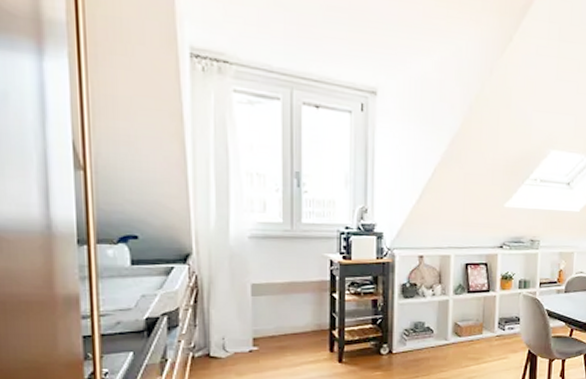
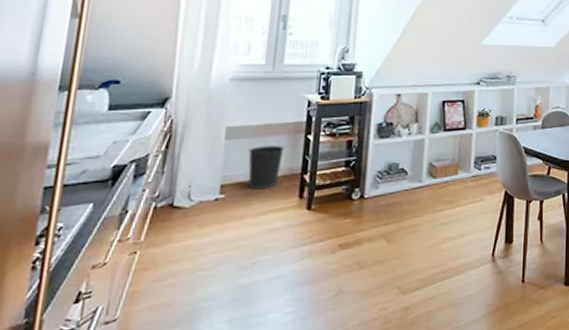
wastebasket: none [276,303,310,343] -> present [248,146,284,189]

